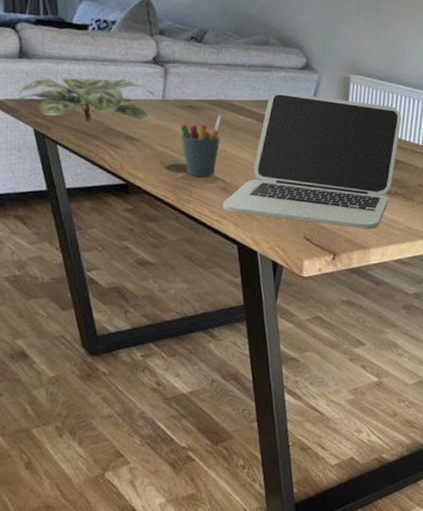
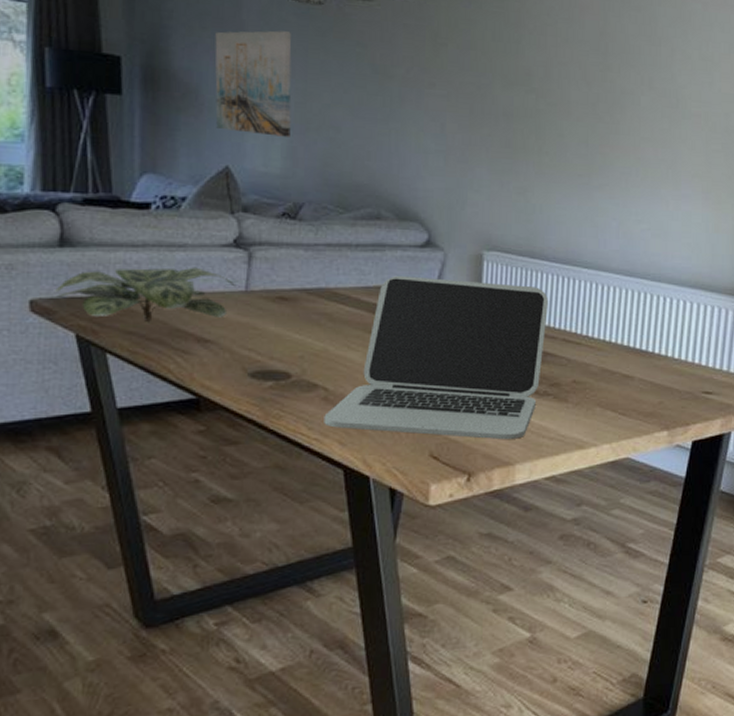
pen holder: present [180,115,222,177] -> none [268,307,323,384]

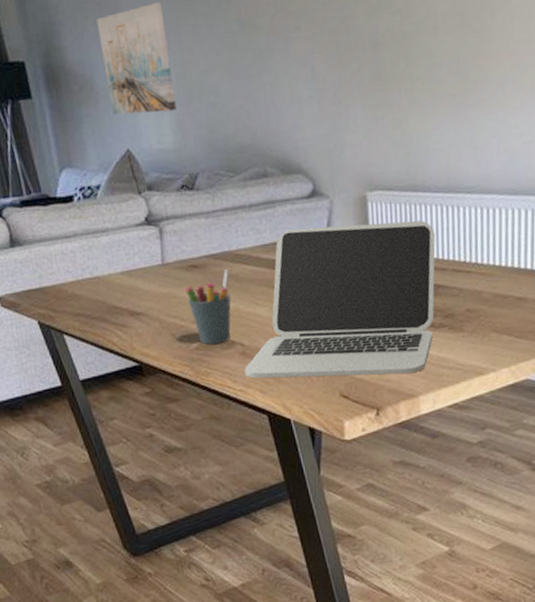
plant: present [55,267,237,325] -> none [15,248,154,306]
pen holder: none [268,307,323,384] -> present [185,269,231,345]

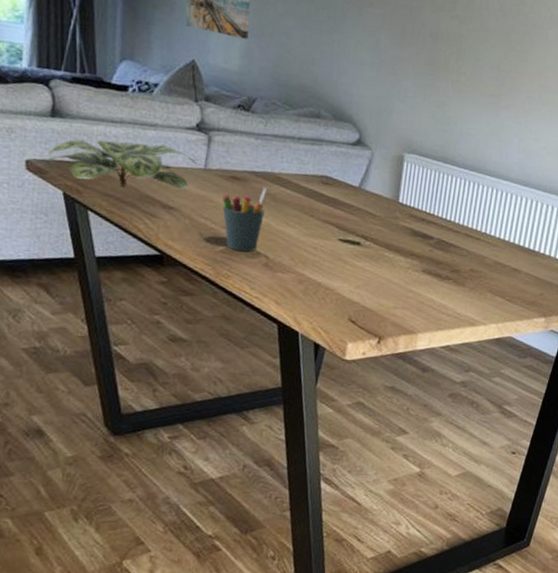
plant: none [15,248,154,306] -> present [47,140,197,190]
laptop: present [244,220,436,379] -> none [264,167,456,313]

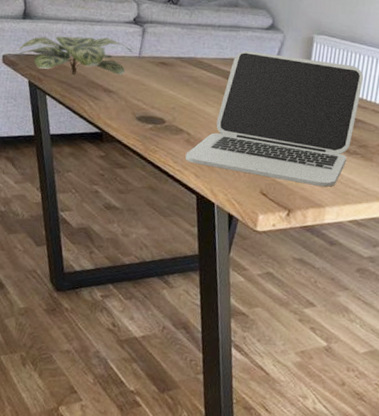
pen holder: present [222,188,268,252] -> none [152,71,191,129]
laptop: none [264,167,456,313] -> present [185,51,363,187]

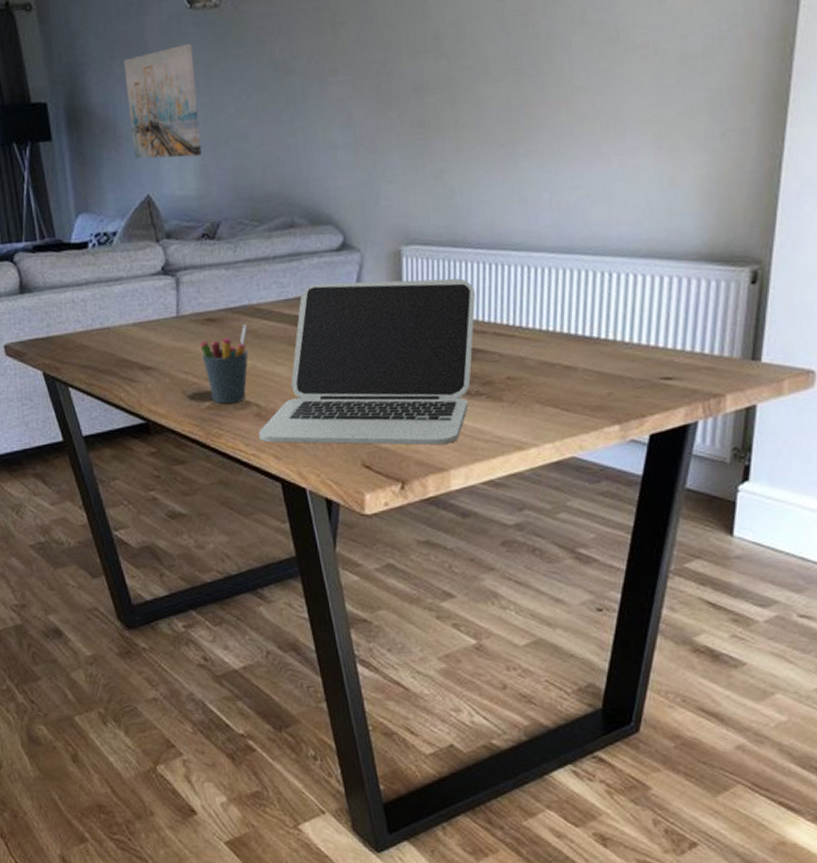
plant: present [18,36,133,77] -> none [22,298,169,358]
pen holder: none [152,71,191,129] -> present [200,324,248,404]

